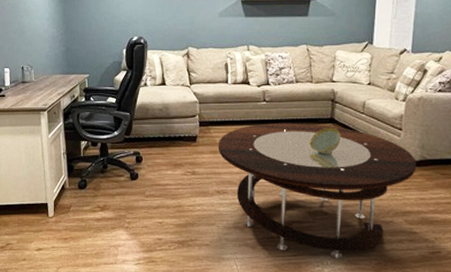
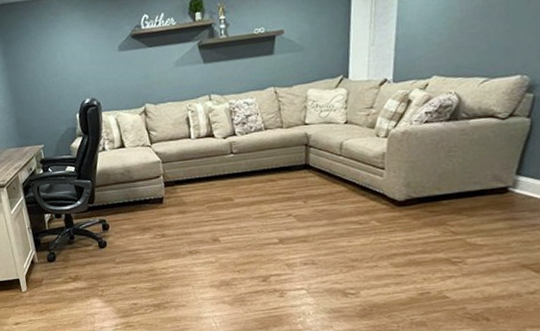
coffee table: present [218,123,417,260] -> none [185,172,402,309]
decorative bowl: present [309,127,341,153] -> none [283,174,318,203]

